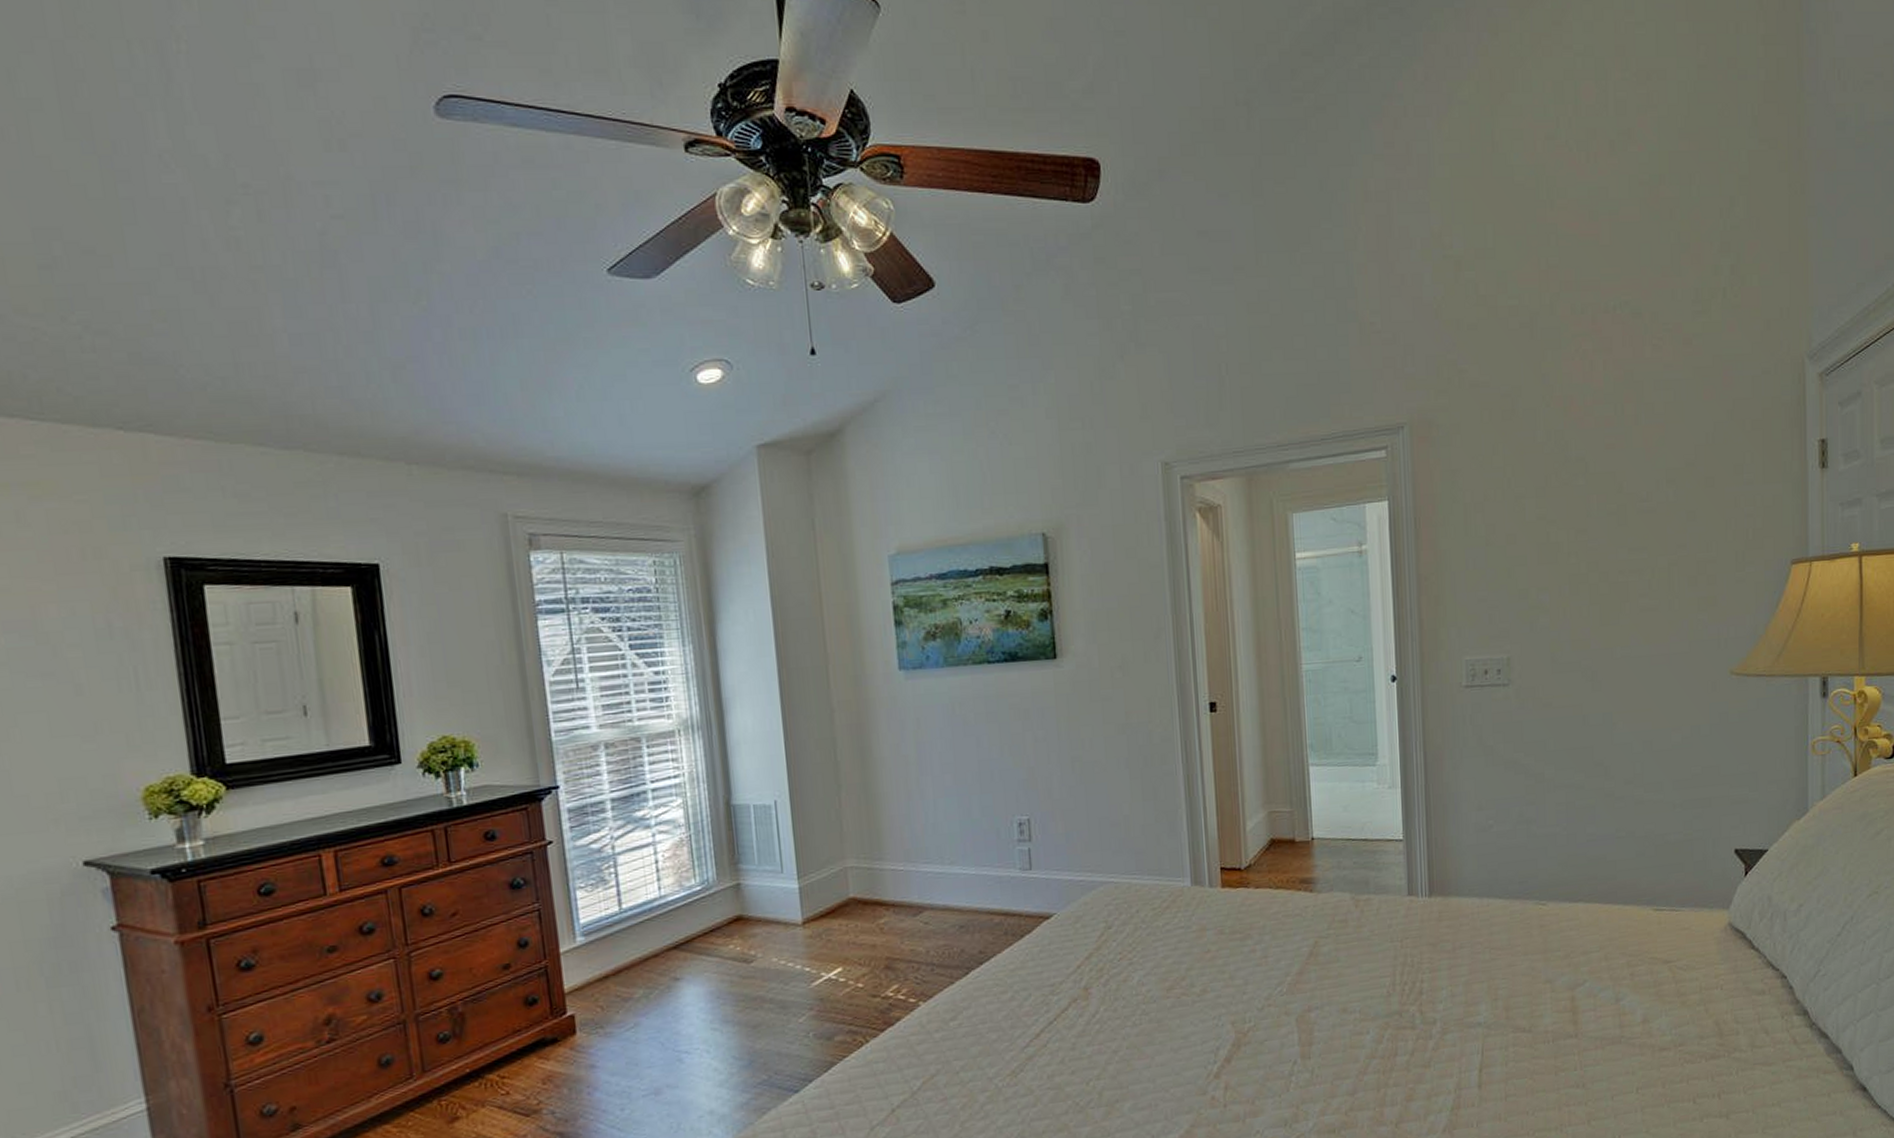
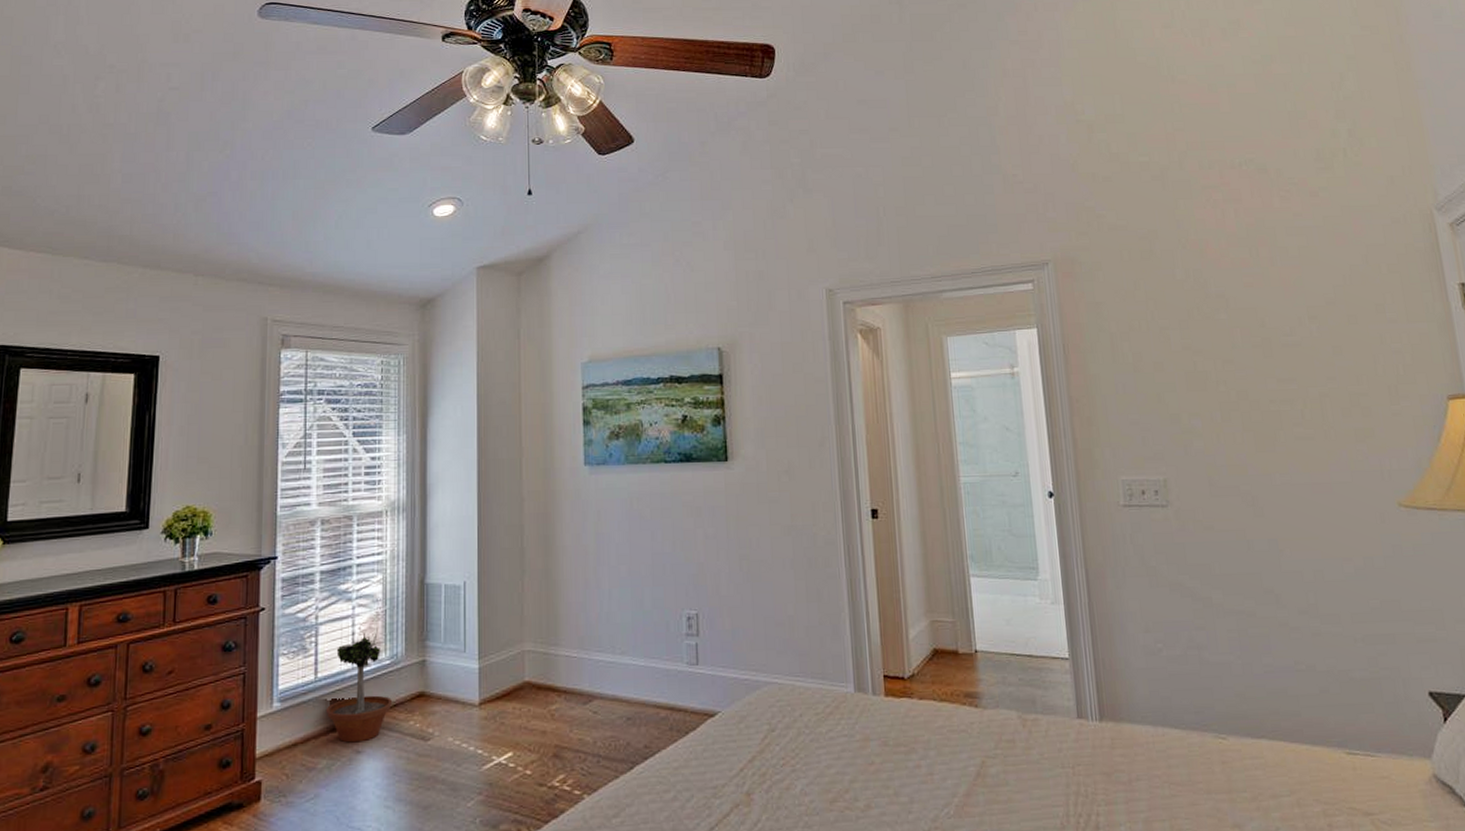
potted tree: none [635,852,709,971] -> present [325,626,393,743]

